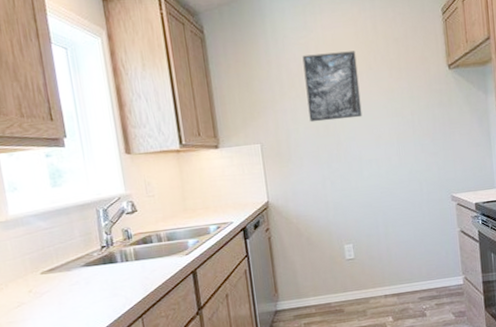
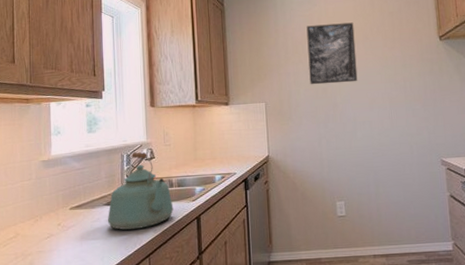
kettle: none [88,205,165,292] -> present [108,152,174,231]

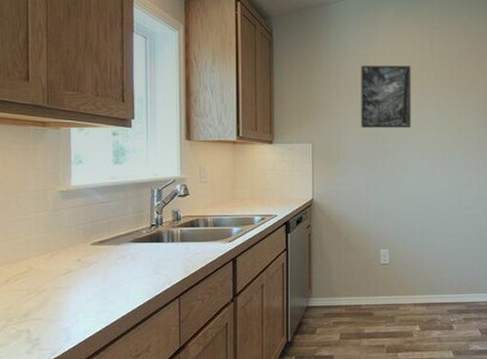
kettle: present [108,152,174,231] -> none [134,187,208,270]

